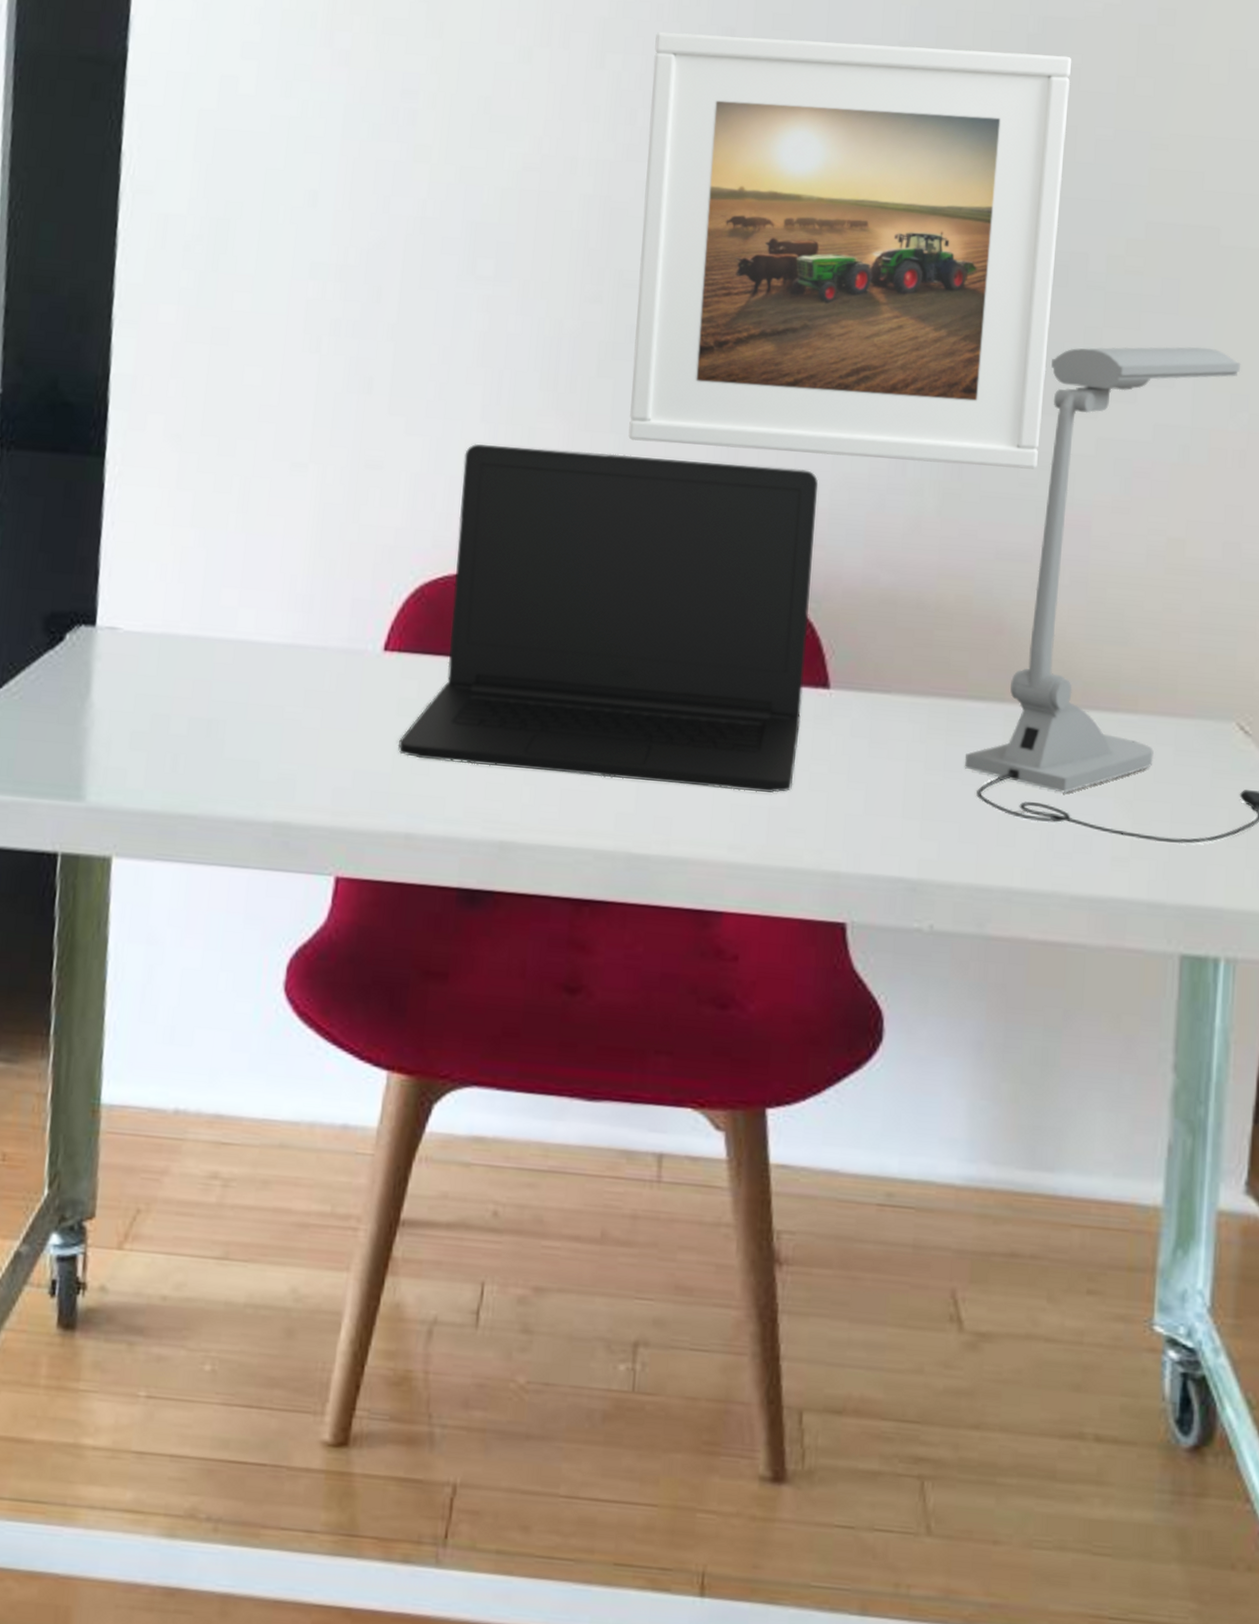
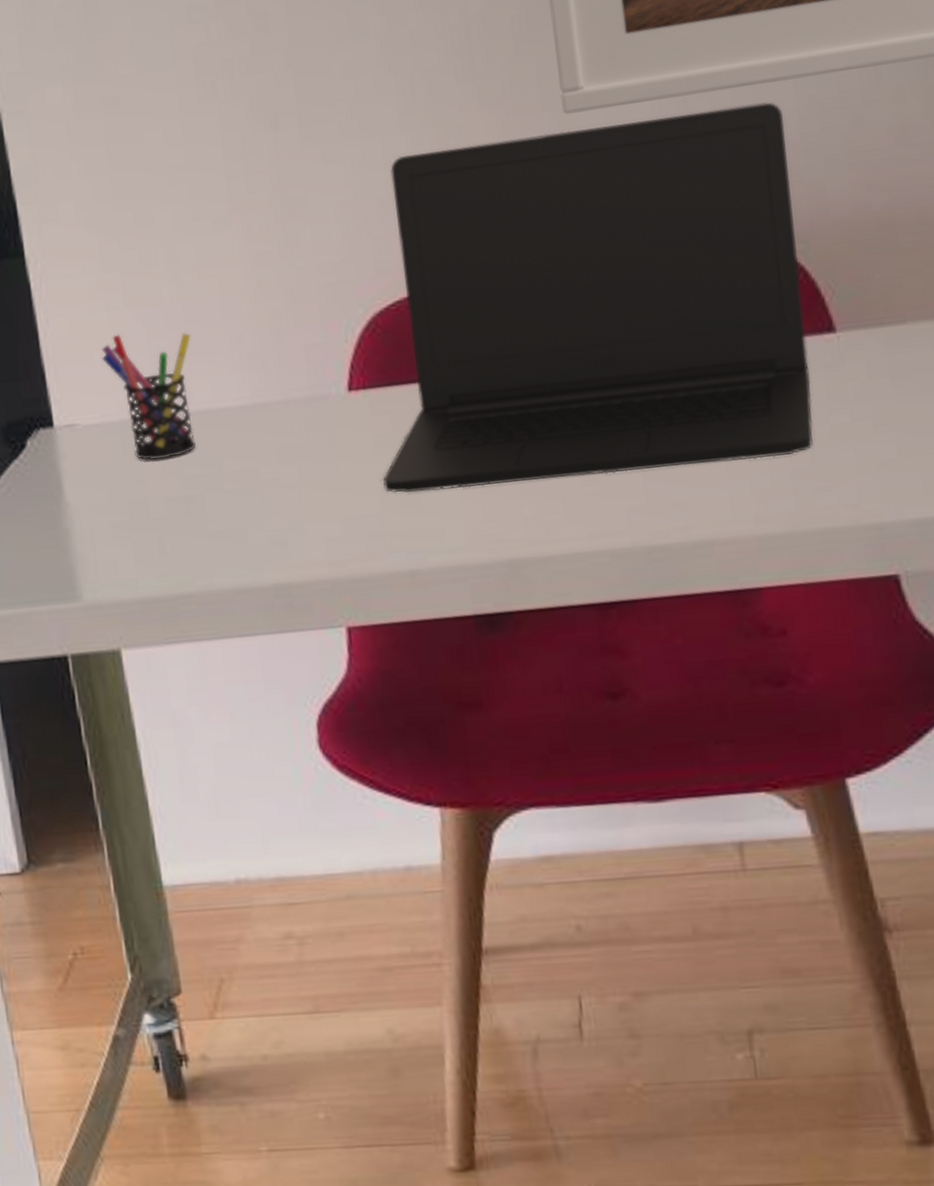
pen holder: none [157,550,248,680] -> present [101,333,196,461]

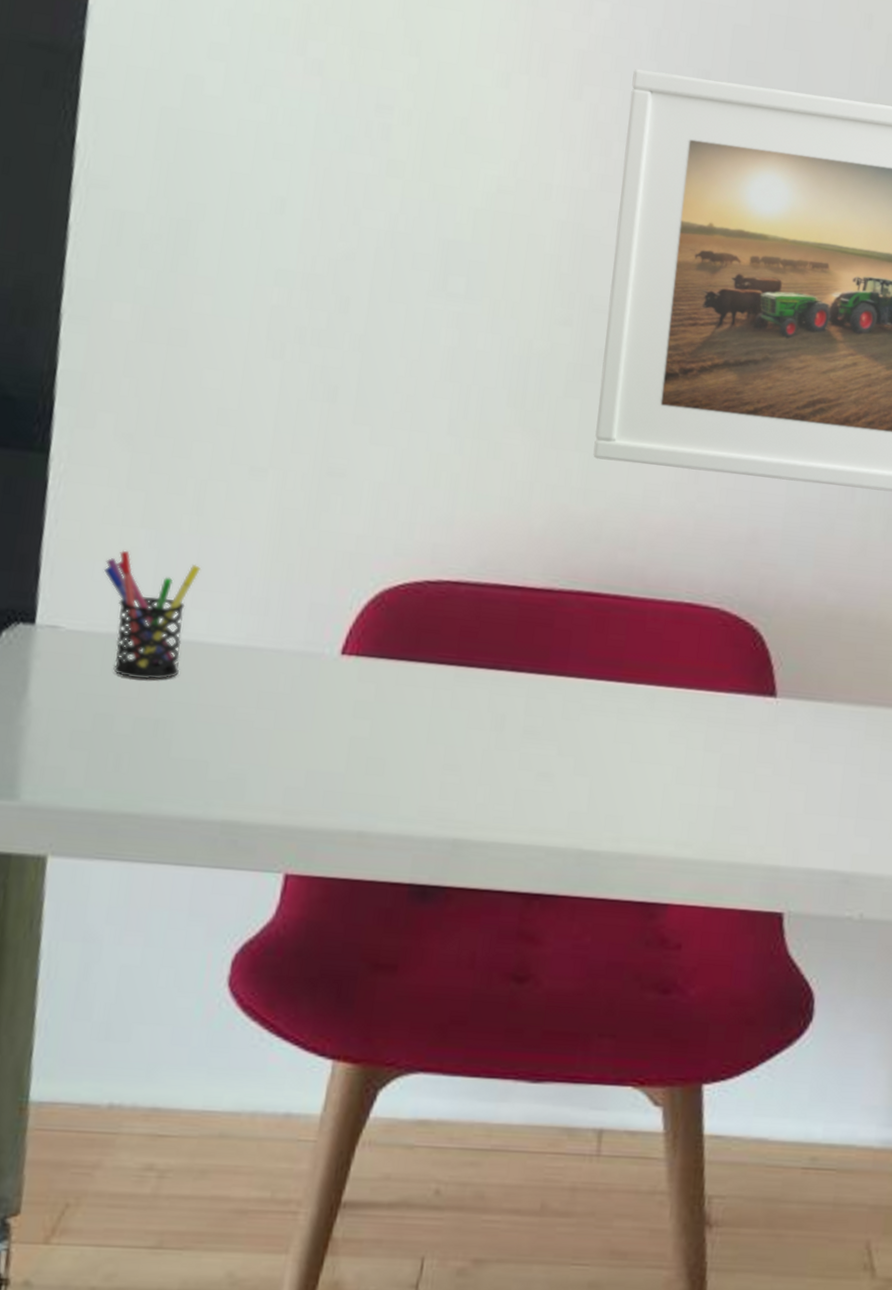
laptop: present [383,102,814,493] -> none [353,456,773,793]

